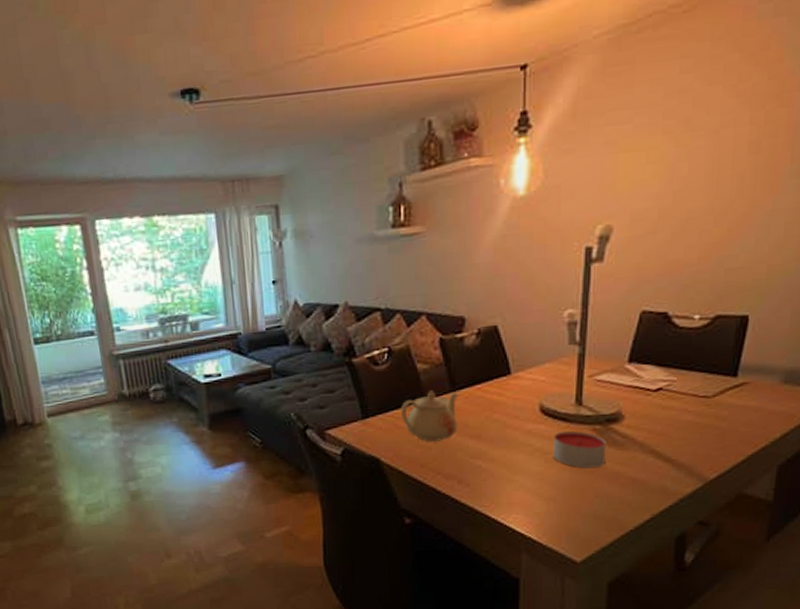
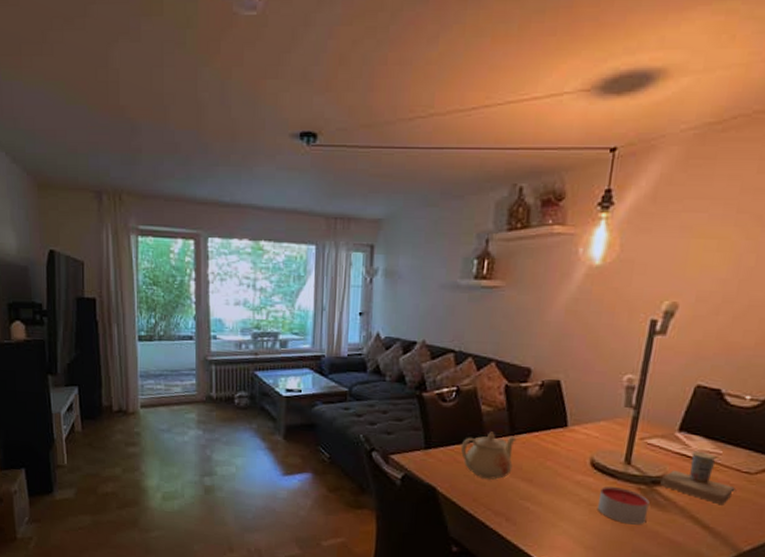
cup: none [615,380,696,435] -> present [660,451,737,506]

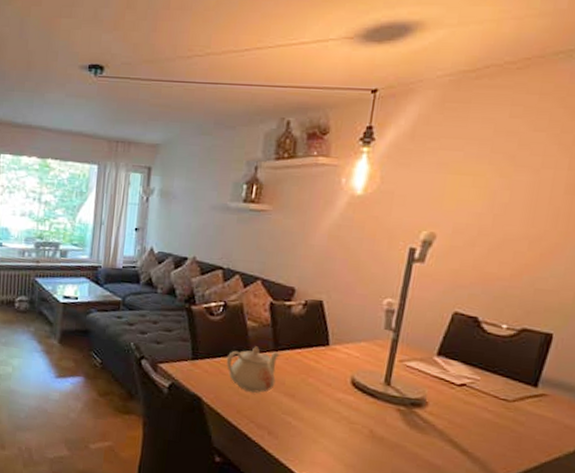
candle: present [597,486,650,525] -> none [357,405,409,446]
cup: present [660,451,737,506] -> none [419,375,495,431]

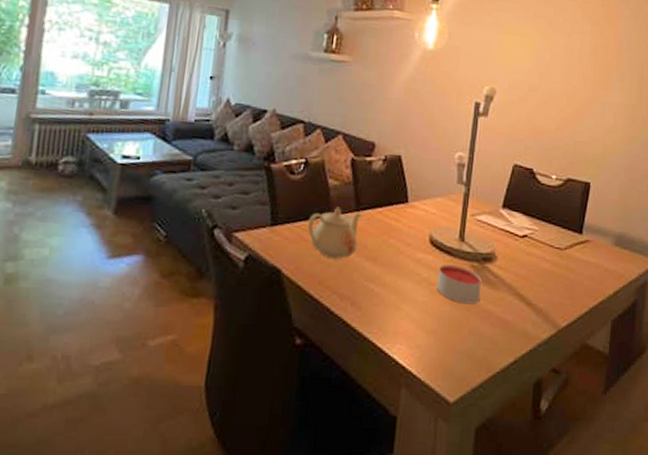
candle: none [357,405,409,446] -> present [436,264,482,305]

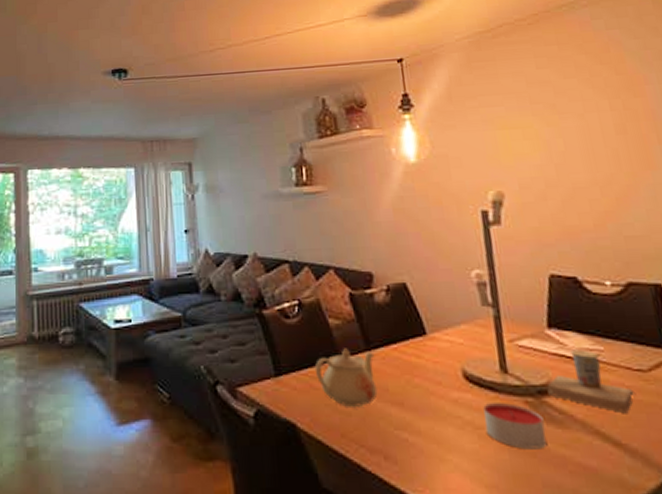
cup: none [490,227,552,281] -> present [546,349,637,414]

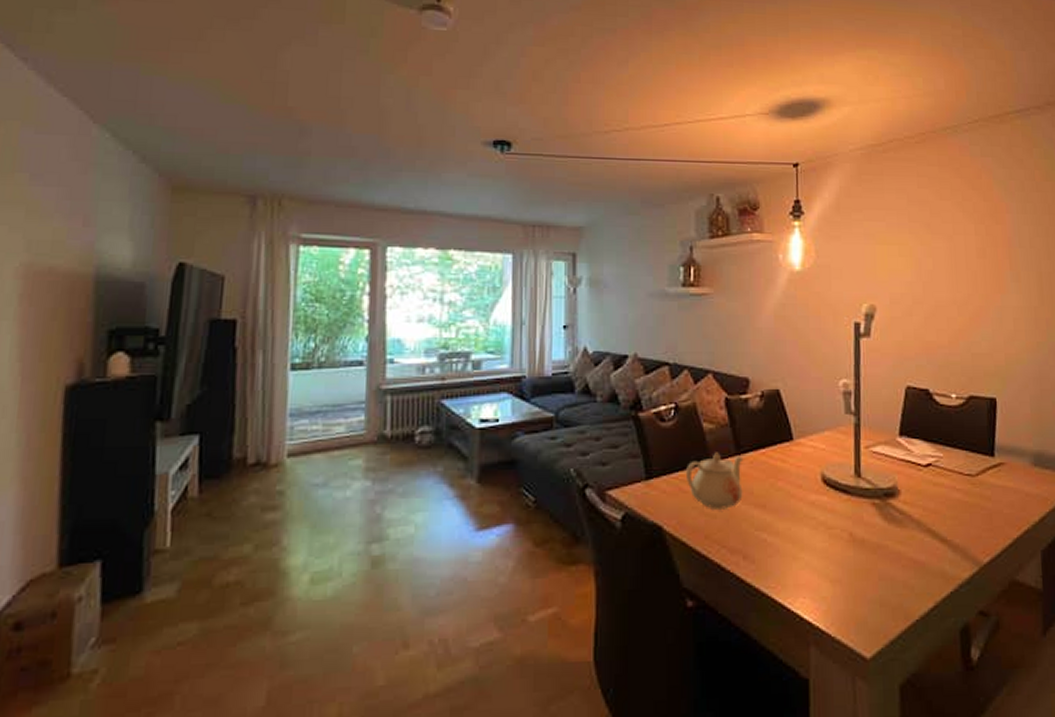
candle: present [483,401,547,450] -> none [836,503,887,547]
cup: present [546,349,637,414] -> none [892,456,964,514]

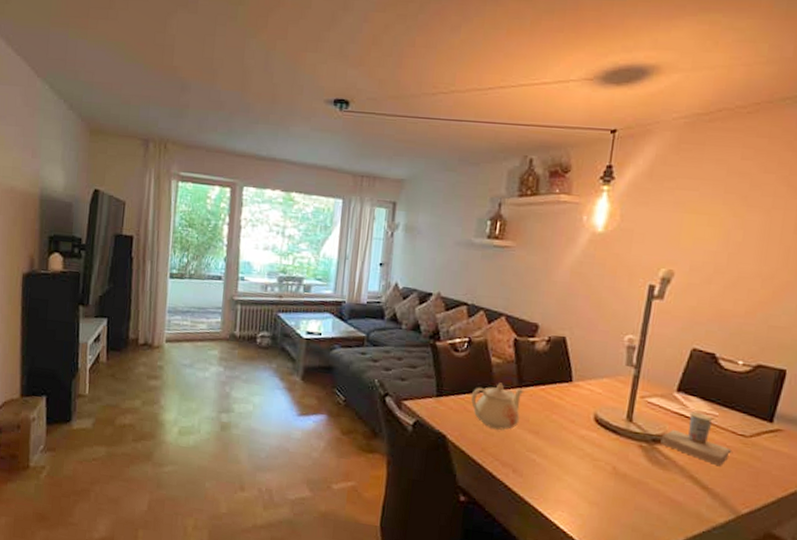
cup: none [892,456,964,514] -> present [660,411,733,467]

